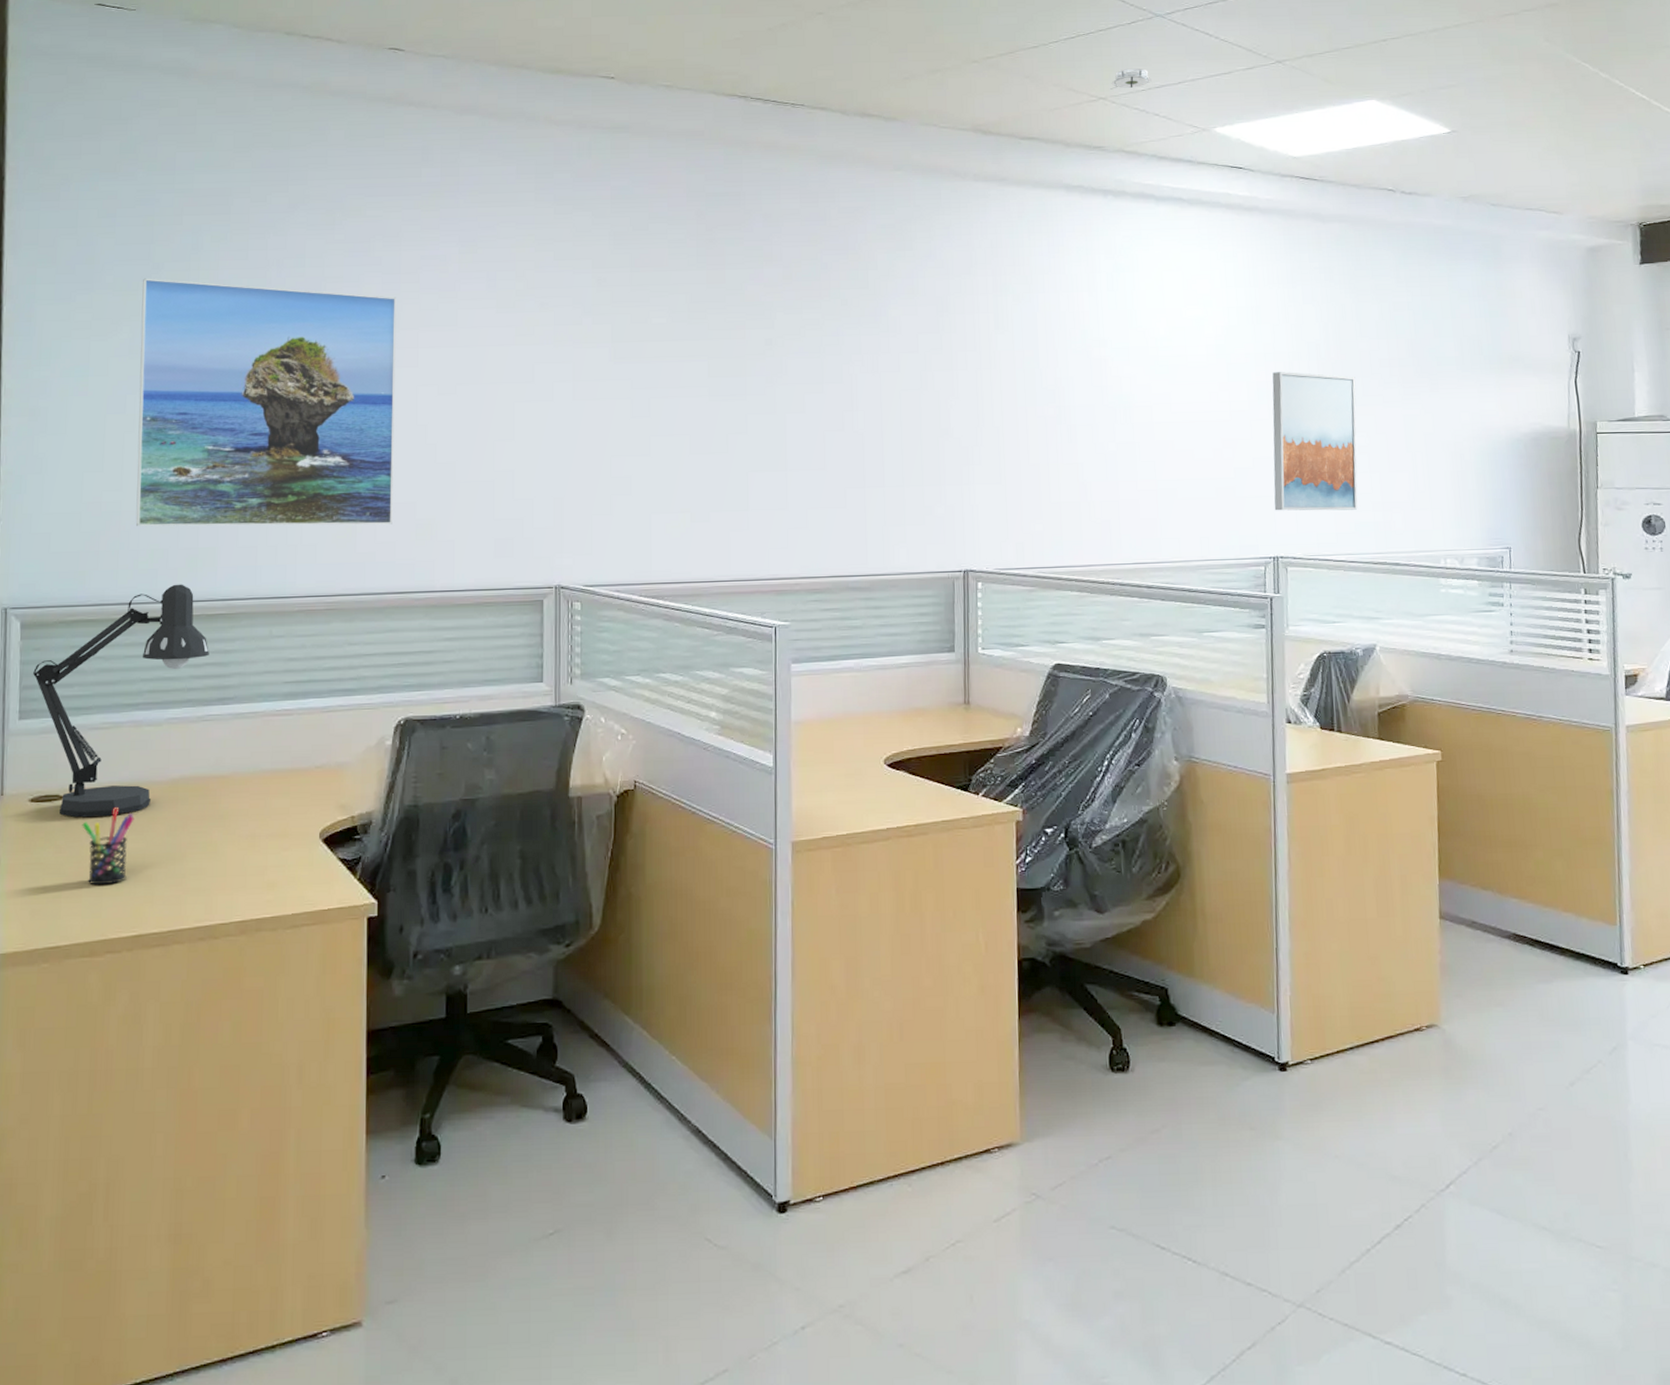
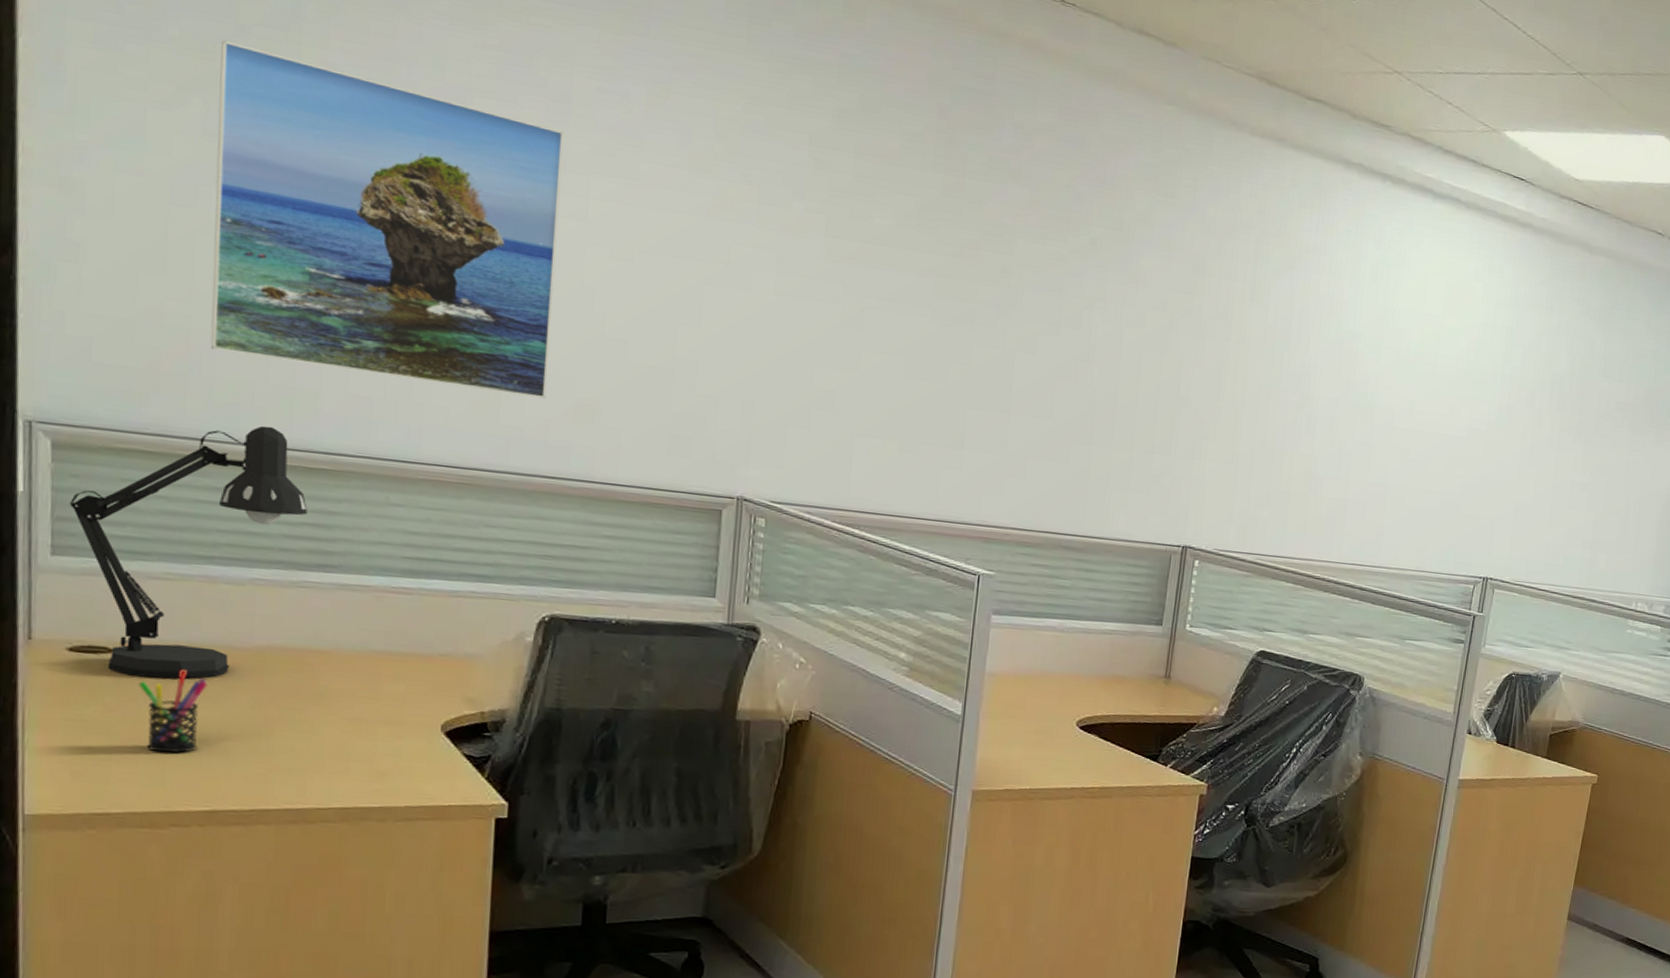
smoke detector: present [1110,68,1152,89] -> none [1408,44,1451,69]
wall art: present [1272,372,1358,511] -> none [1492,397,1591,544]

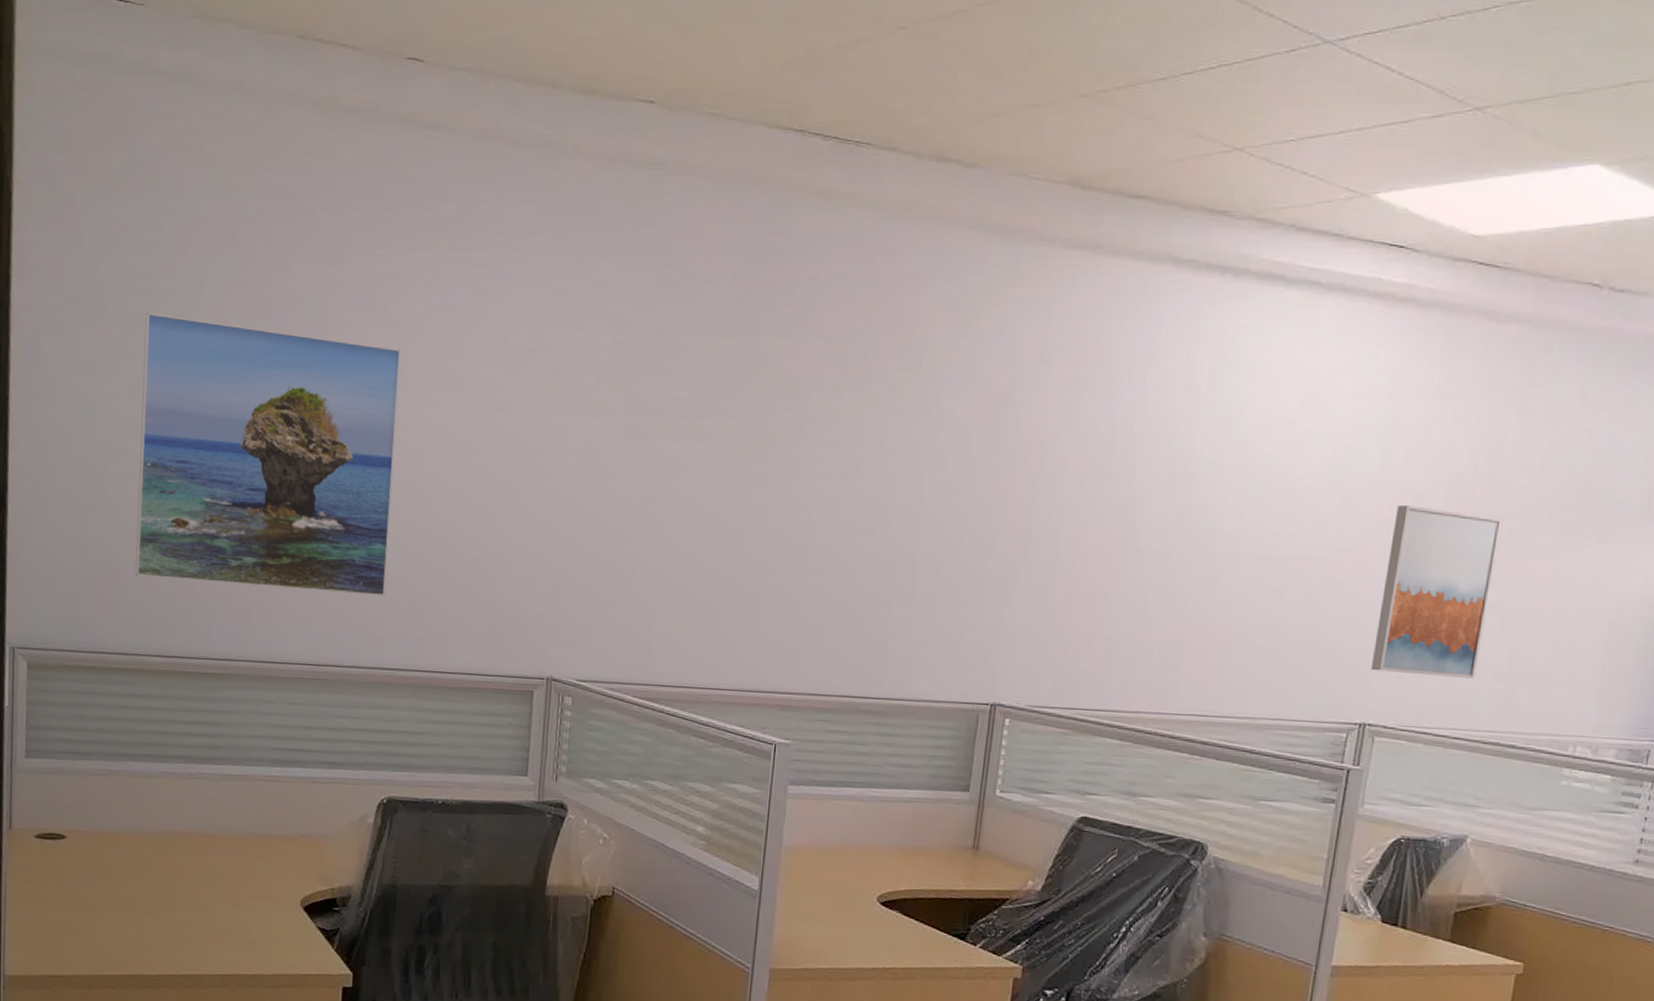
desk lamp: present [70,425,308,679] -> none [38,638,202,861]
pen holder: present [138,670,208,753] -> none [82,852,129,925]
wall art: none [1492,397,1591,544] -> present [1370,505,1503,678]

